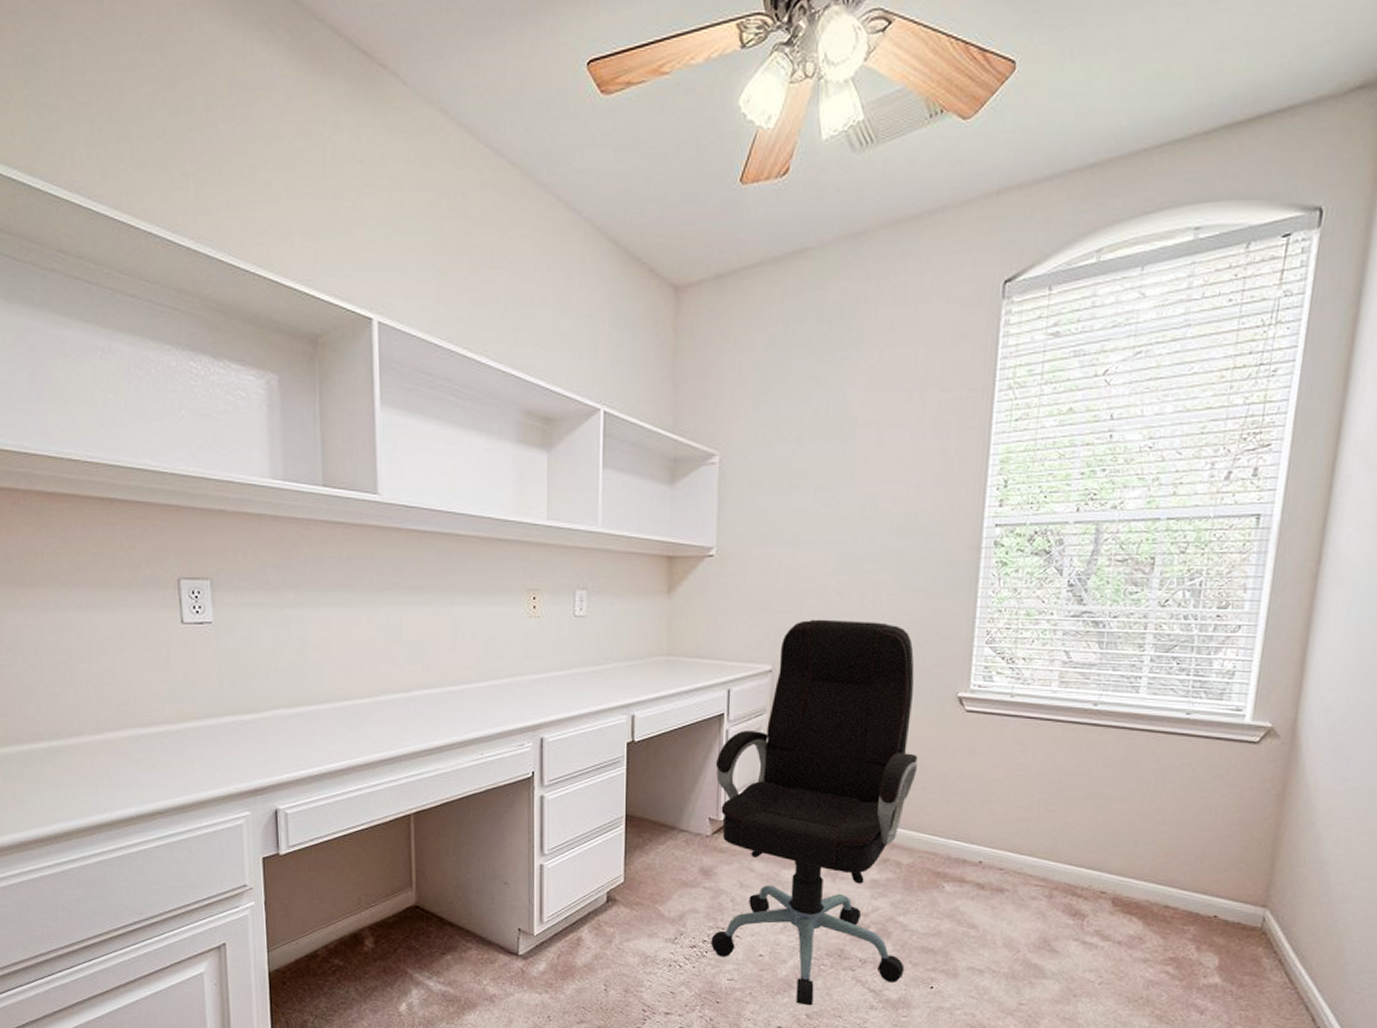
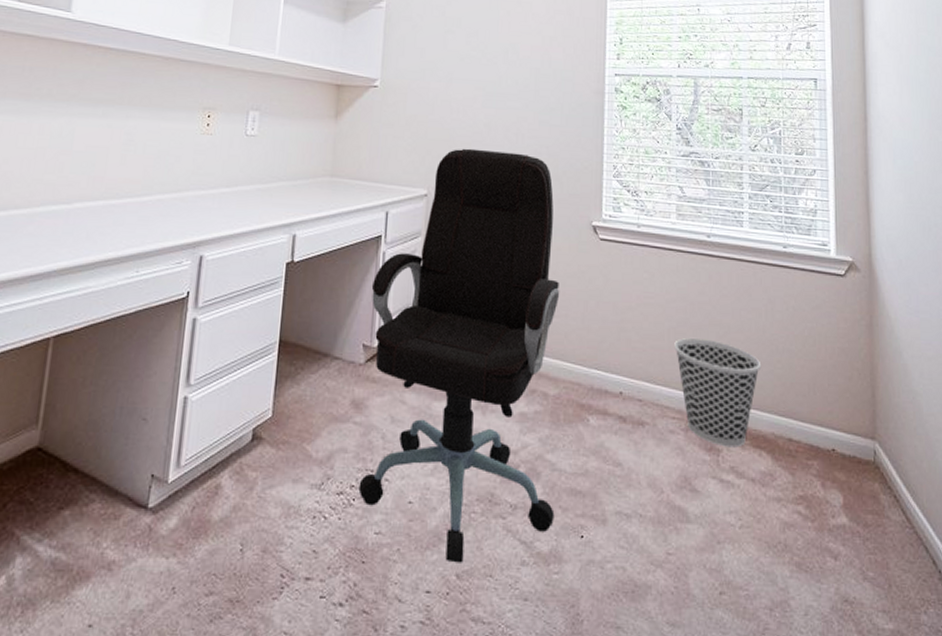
wastebasket: none [1043,810,1143,913] -> present [674,338,762,448]

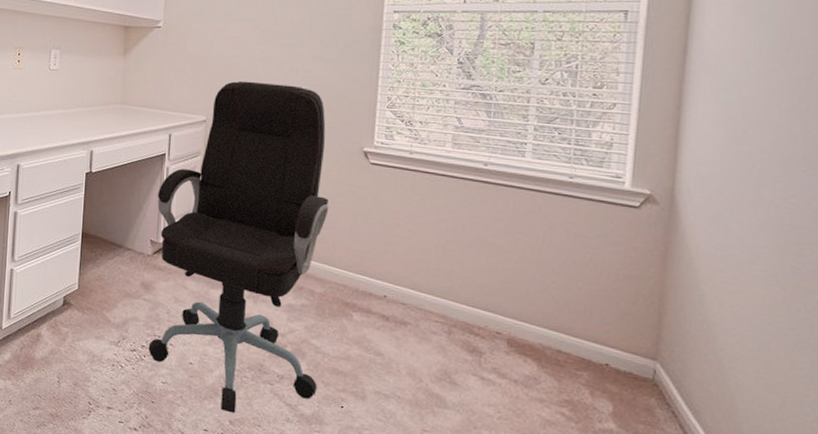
wastebasket: present [674,338,762,448] -> none [441,254,534,352]

